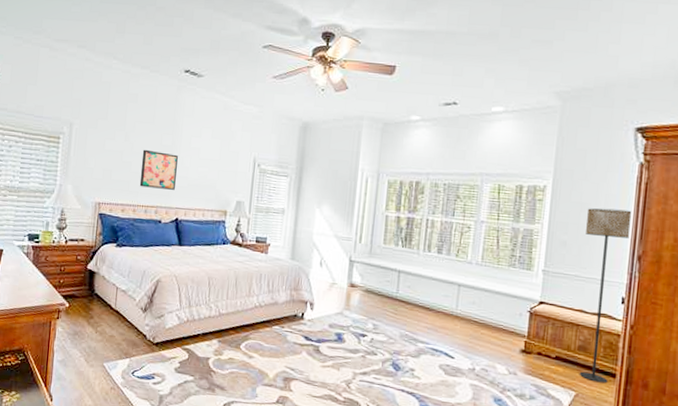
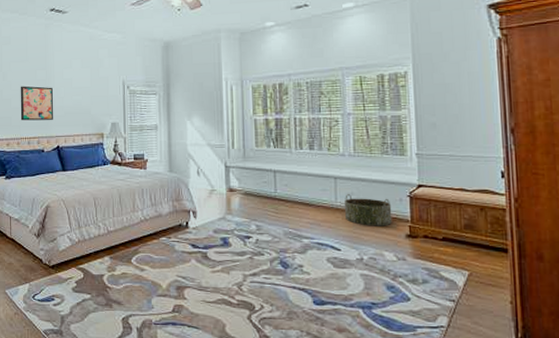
basket: none [464,303,511,339] -> present [345,194,392,226]
floor lamp: present [579,208,632,384] -> none [451,85,500,260]

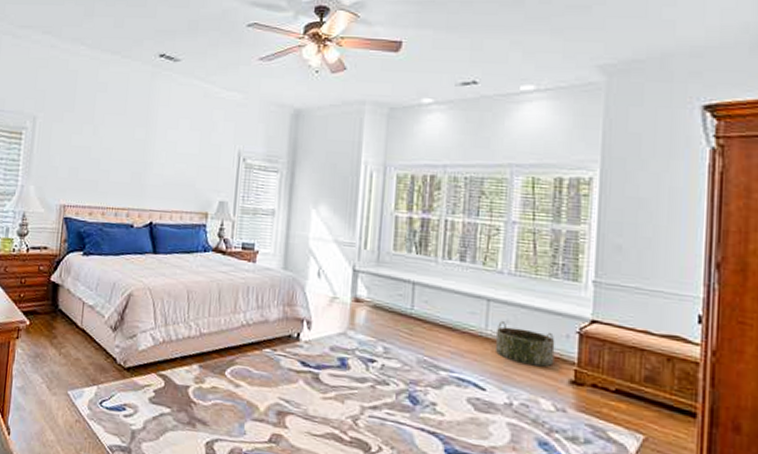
wall art: present [20,86,53,121] -> none [109,144,152,190]

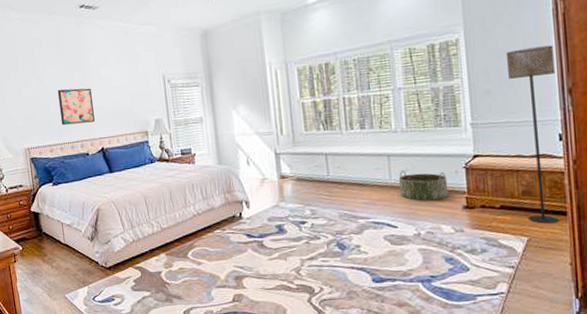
wall art: none [109,144,152,190] -> present [57,88,95,125]
floor lamp: none [646,204,705,425] -> present [505,45,560,224]

